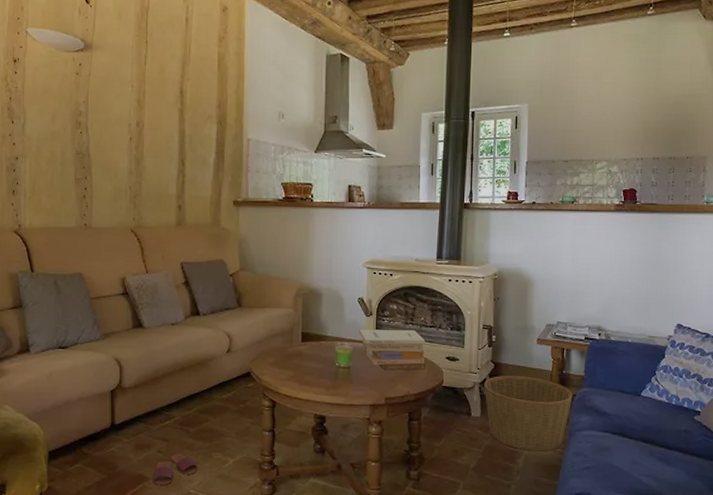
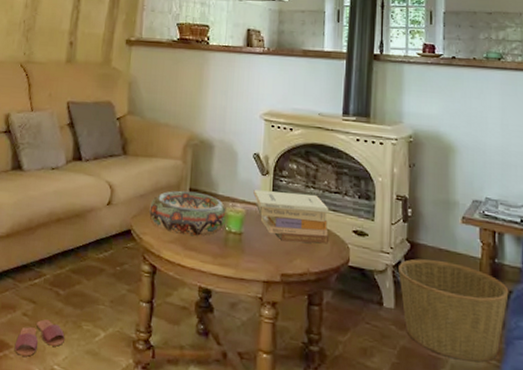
decorative bowl: none [265,335,337,373] -> present [148,190,227,236]

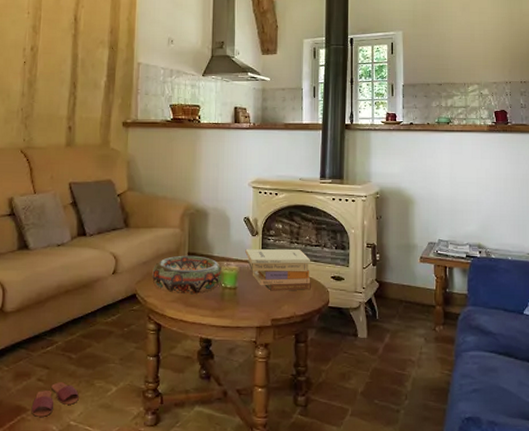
basket: present [398,259,509,362] -> none [370,295,457,374]

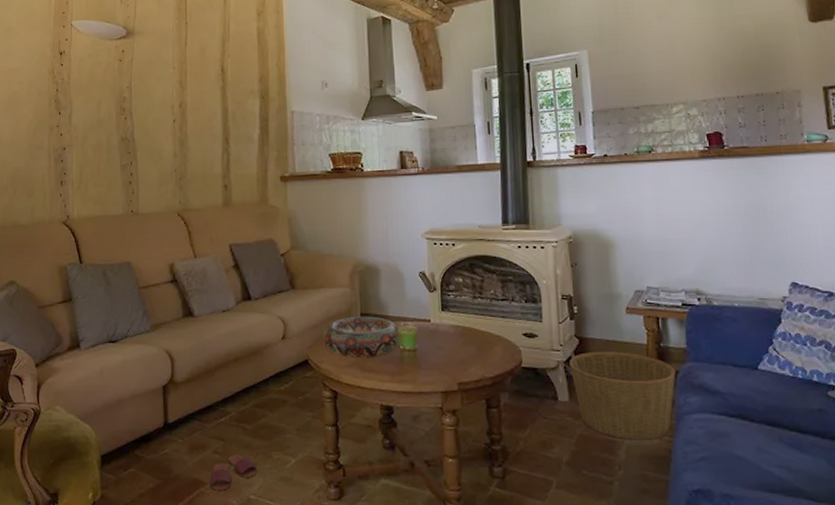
books: present [245,248,312,291] -> none [423,304,501,352]
basket: none [370,295,457,374] -> present [569,352,676,440]

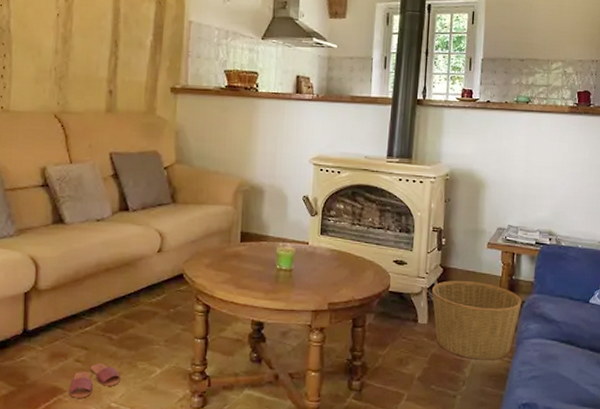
decorative bowl: present [323,316,400,359] -> none [200,234,278,276]

